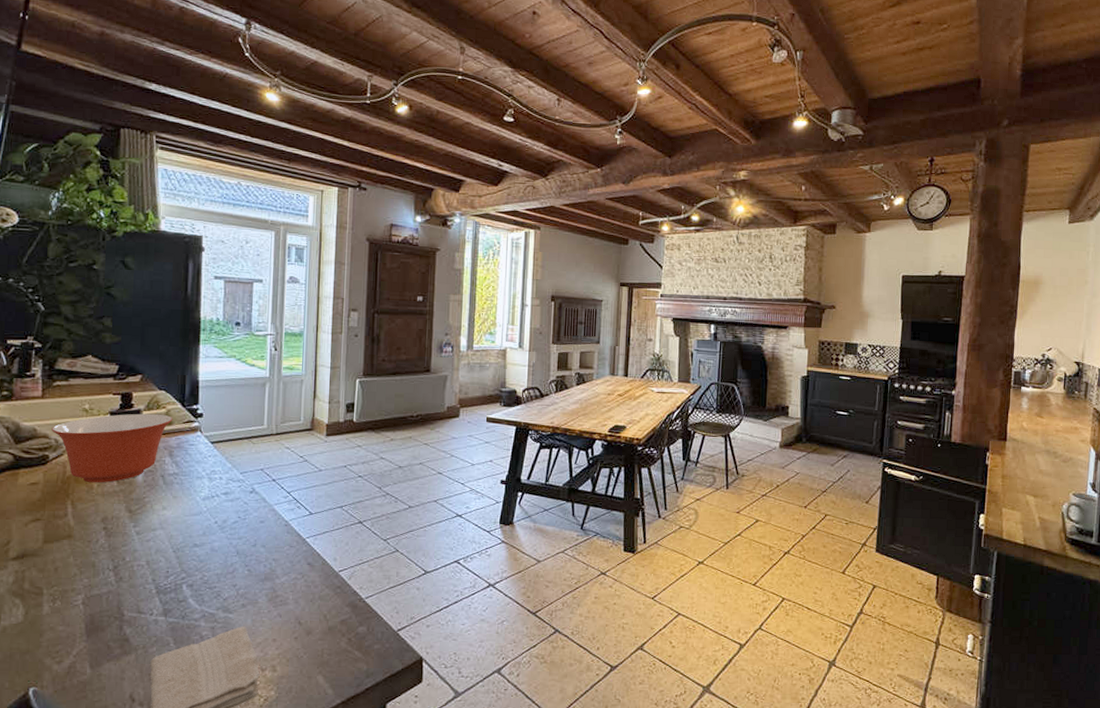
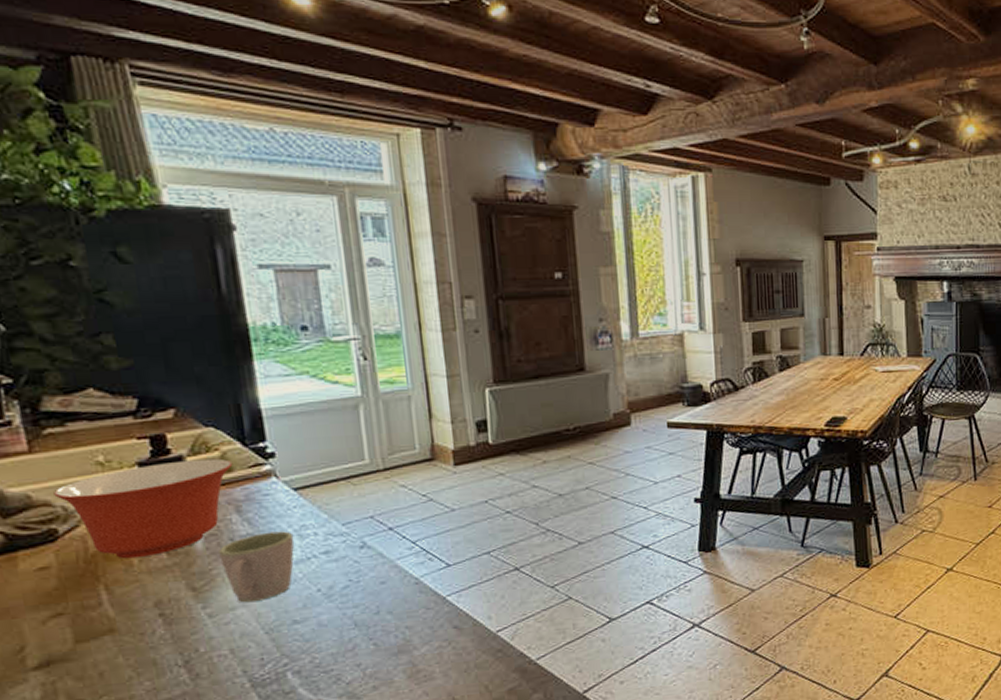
mug: none [152,473,205,526] -> present [218,531,295,603]

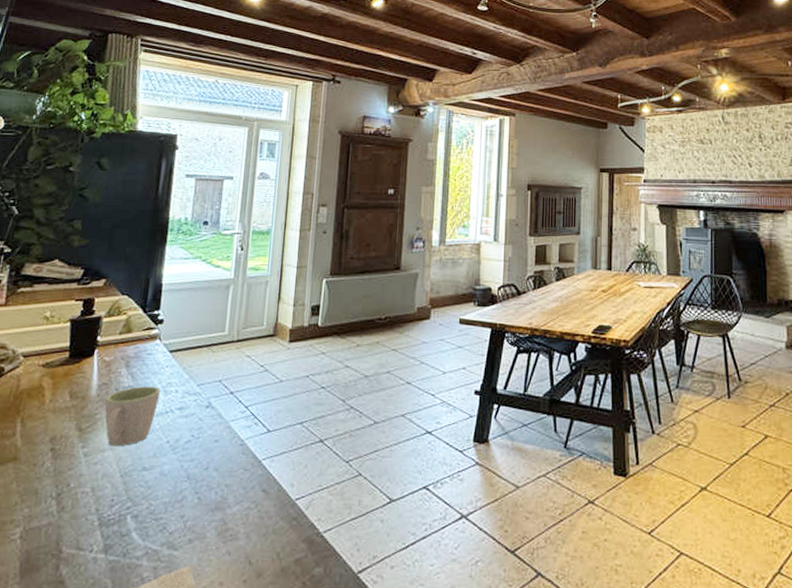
mixing bowl: present [53,458,233,559] -> none [10,320,133,398]

